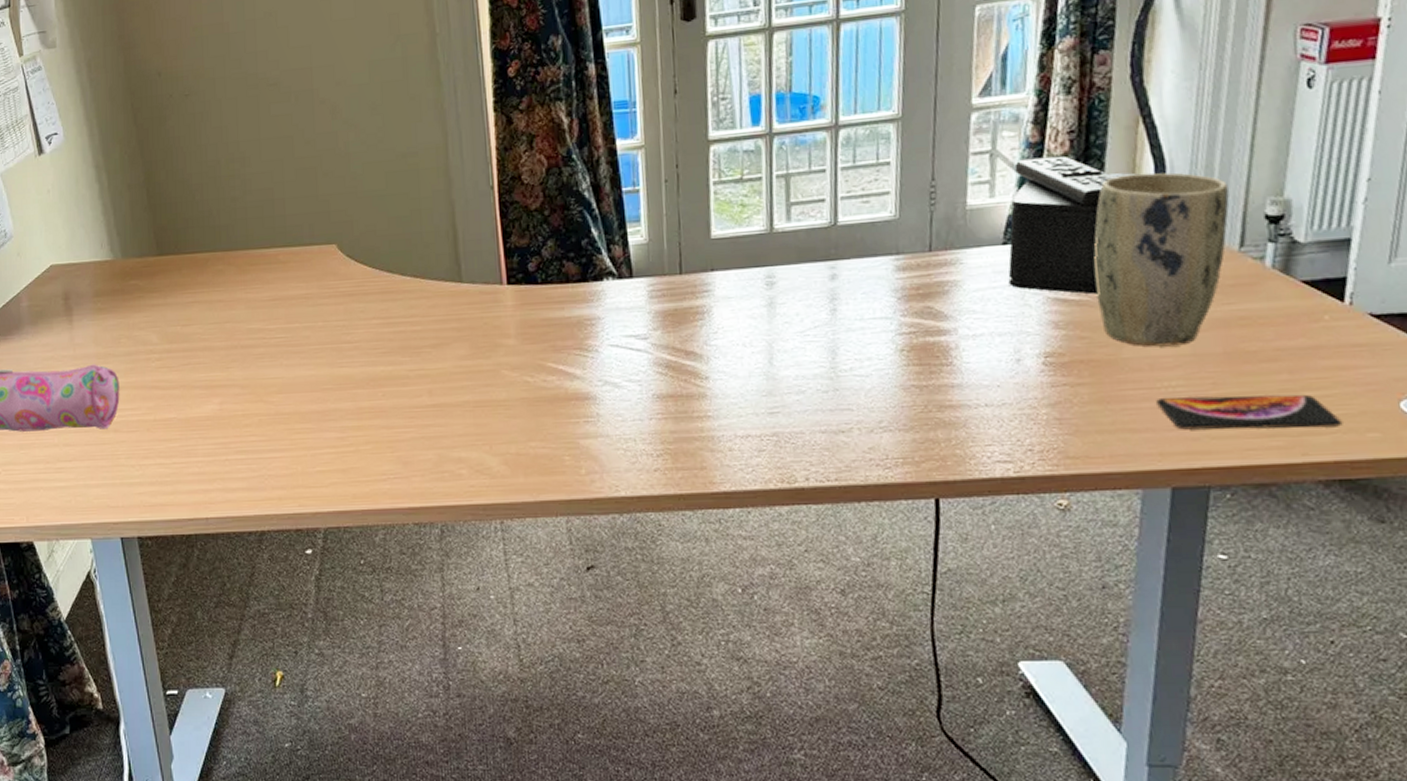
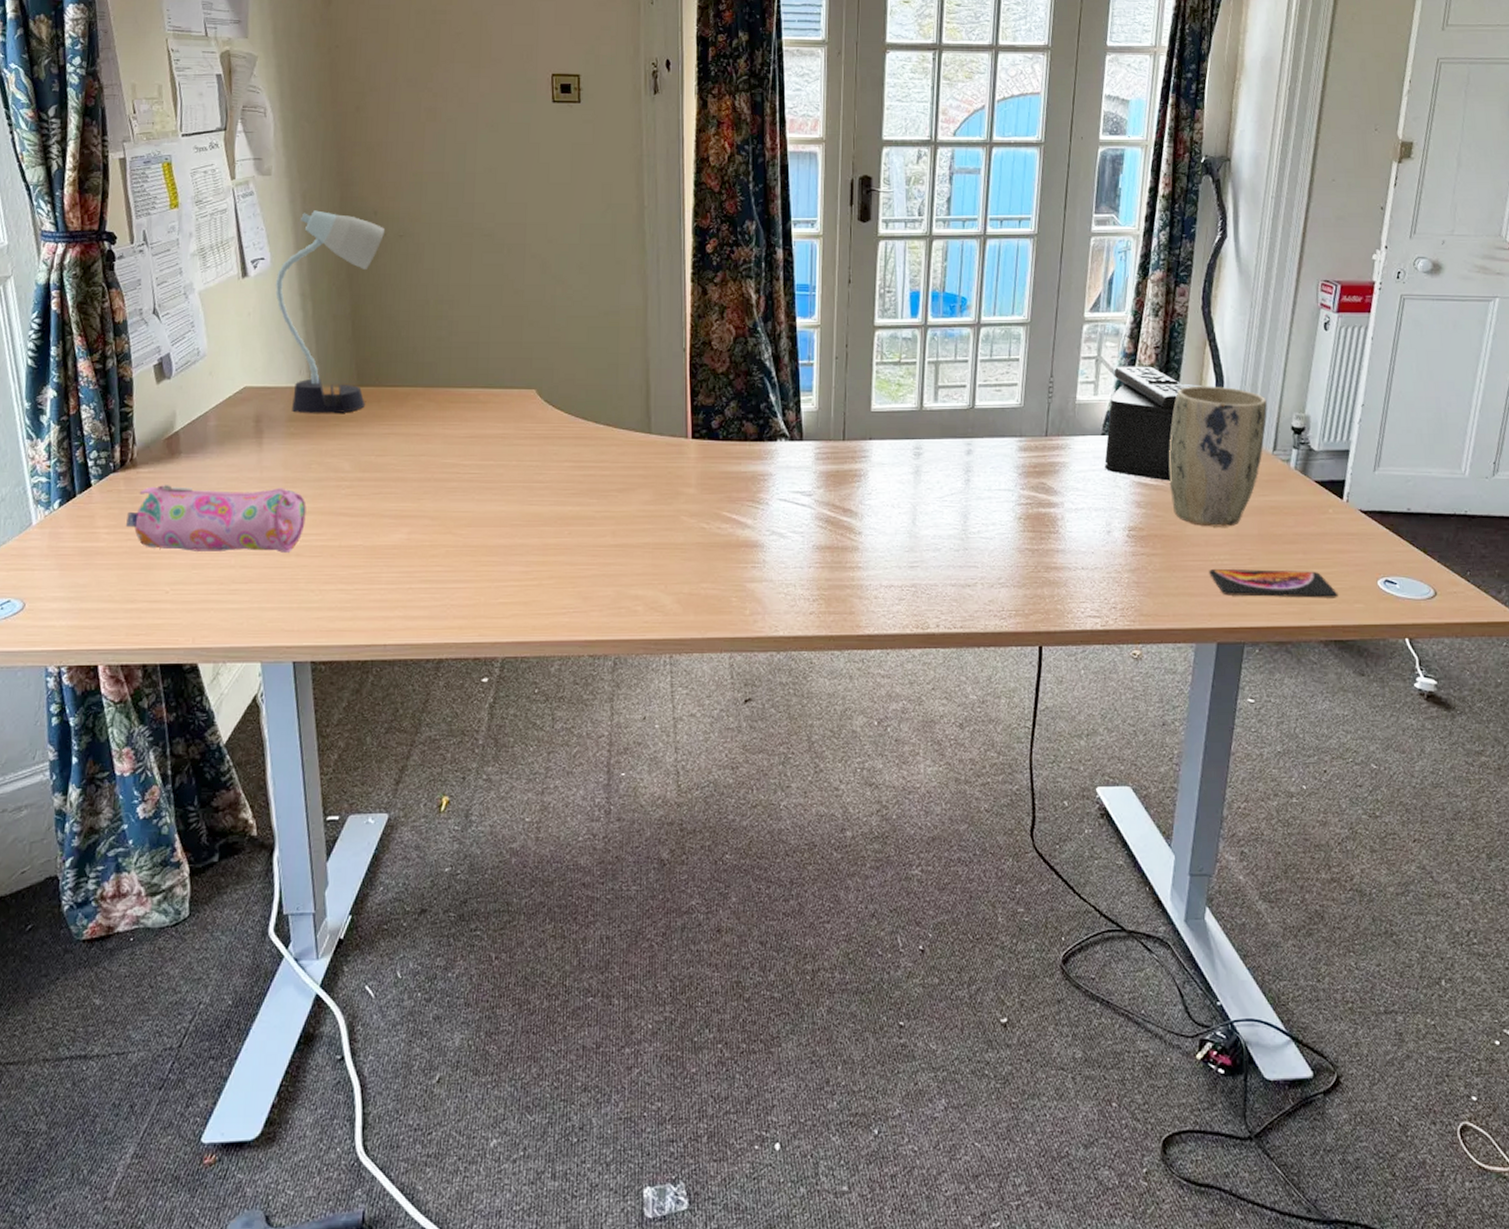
desk lamp: none [70,78,171,288] -> present [275,210,386,414]

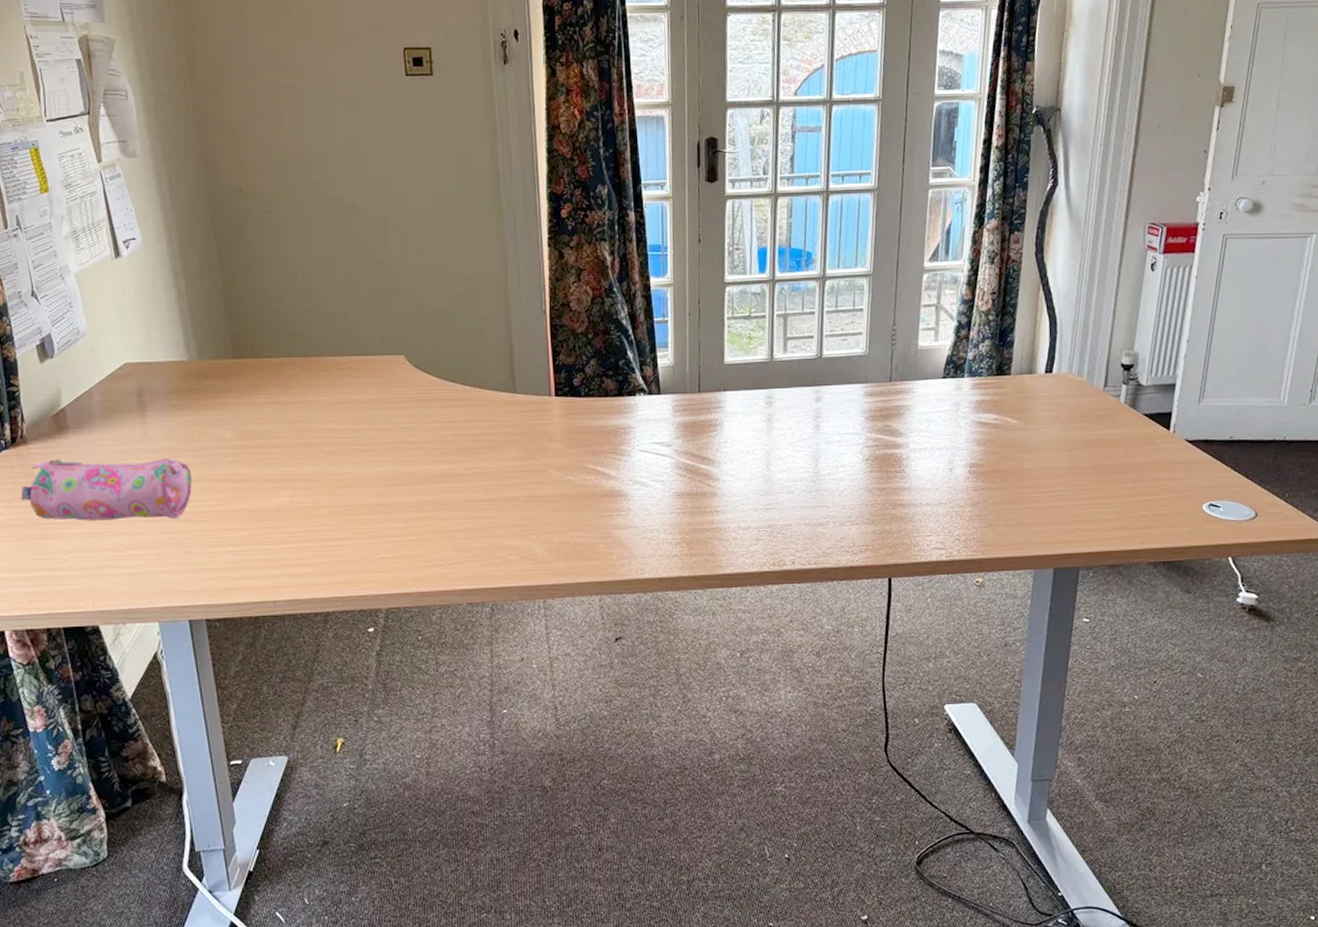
desk lamp: present [275,210,386,414] -> none [147,190,251,387]
speaker: present [1104,366,1205,481] -> none [946,311,1040,420]
plant pot: present [1168,386,1267,527] -> none [1006,328,1098,461]
smartphone: present [1209,569,1339,598] -> none [1045,498,1166,524]

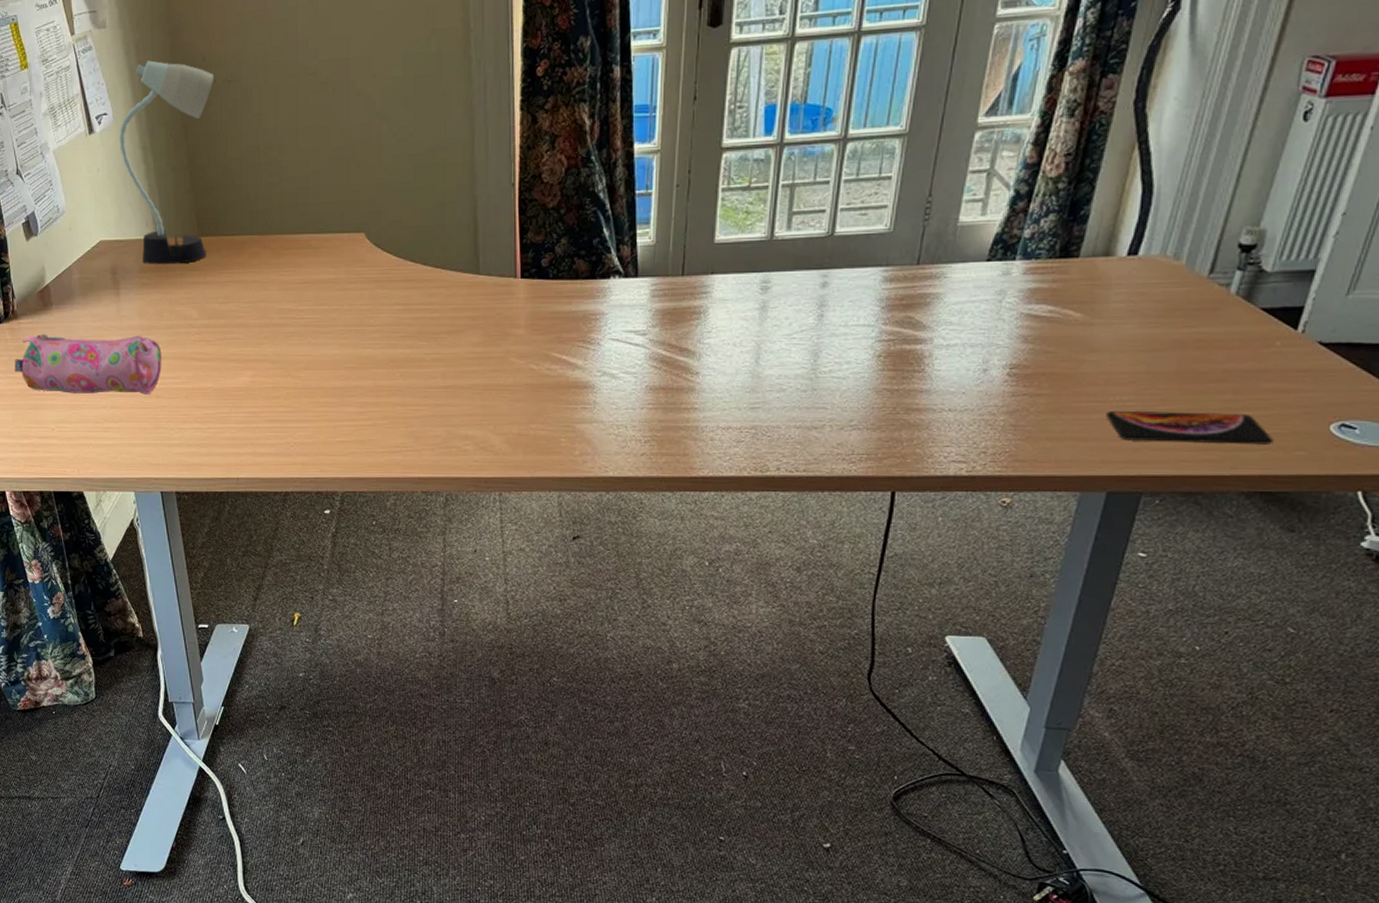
desk lamp: none [147,190,251,387] -> present [118,60,215,265]
smartphone: none [1045,498,1166,524] -> present [1106,412,1274,445]

